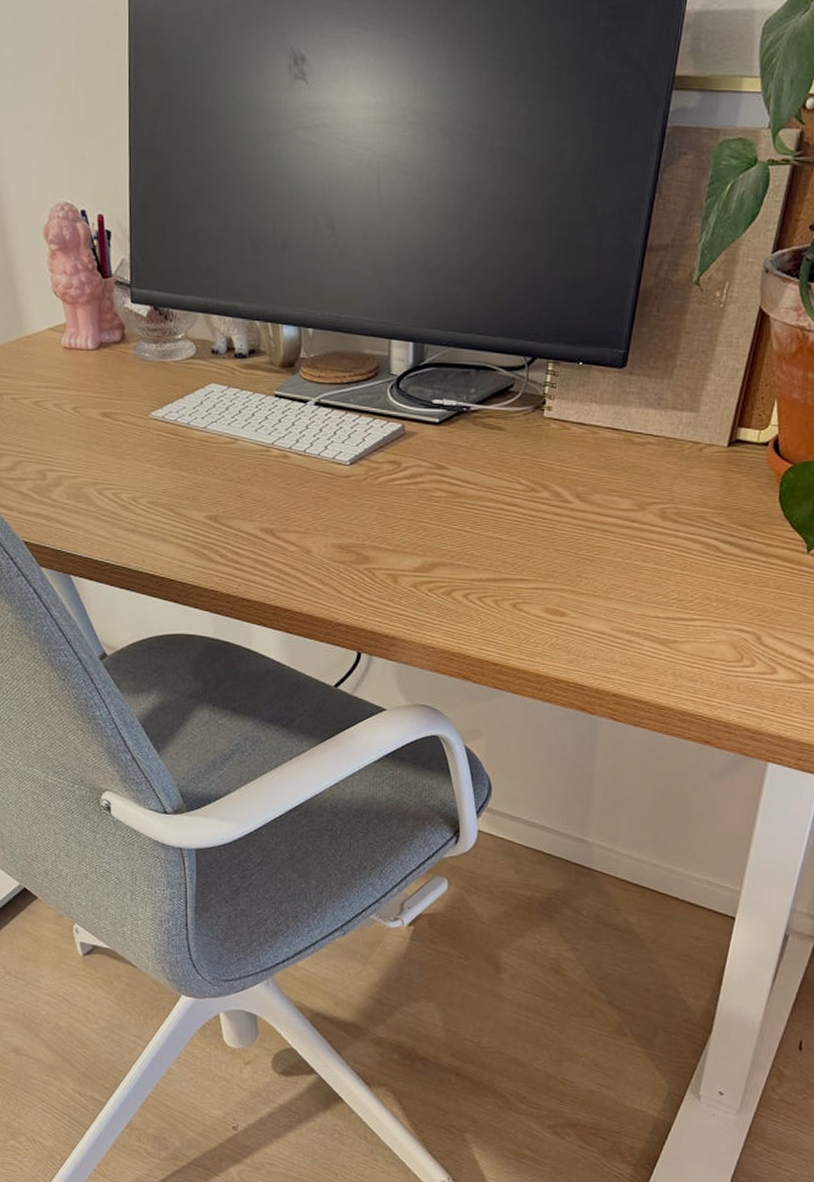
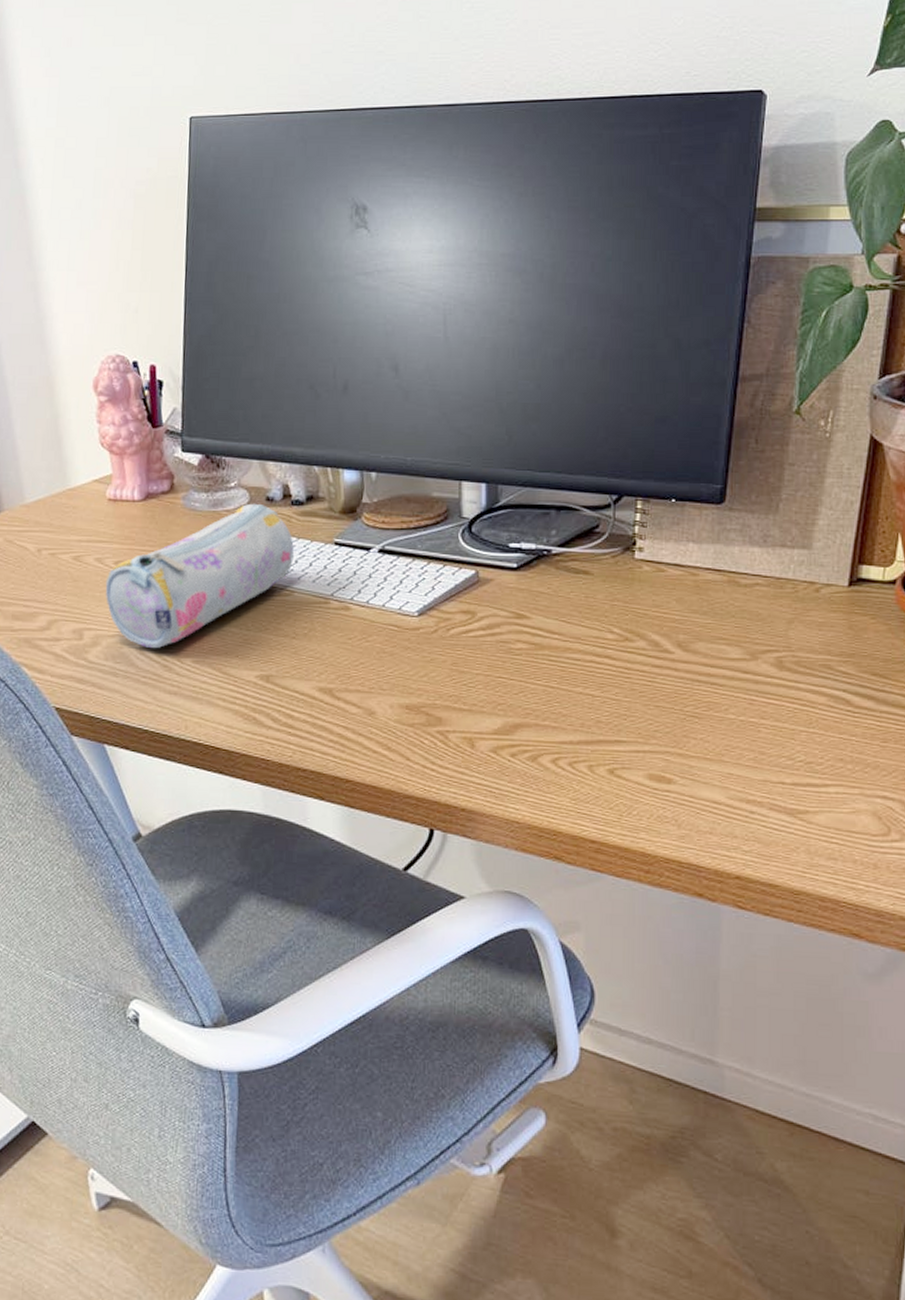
pencil case: none [64,355,238,489] -> present [105,503,294,648]

